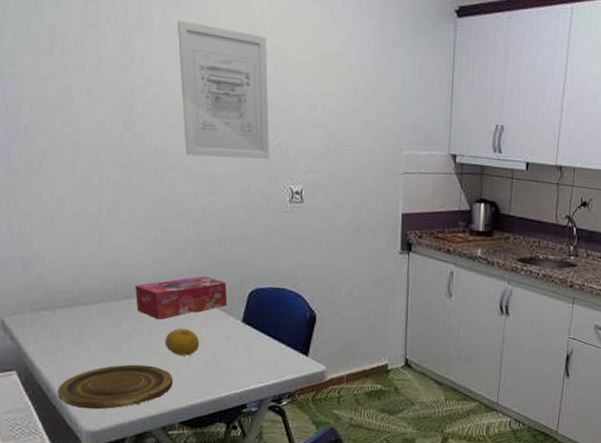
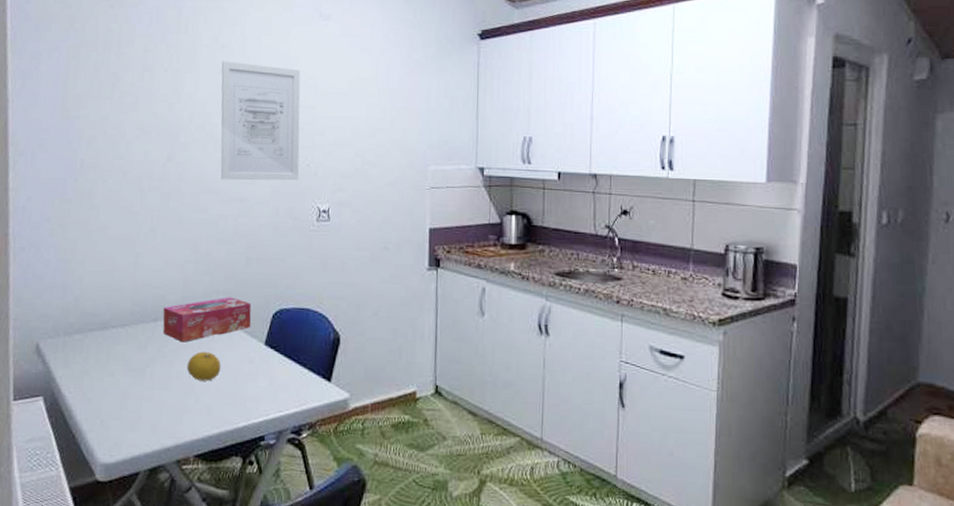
plate: present [58,364,174,410] -> none [78,390,192,440]

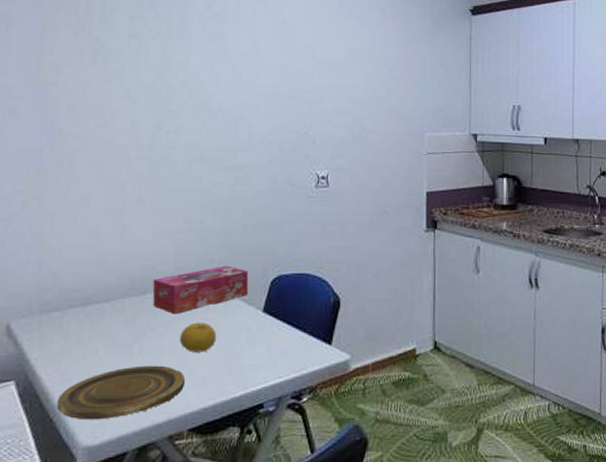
plate: none [78,390,192,440] -> present [57,365,186,420]
wall art: present [220,61,301,181] -> none [215,29,298,149]

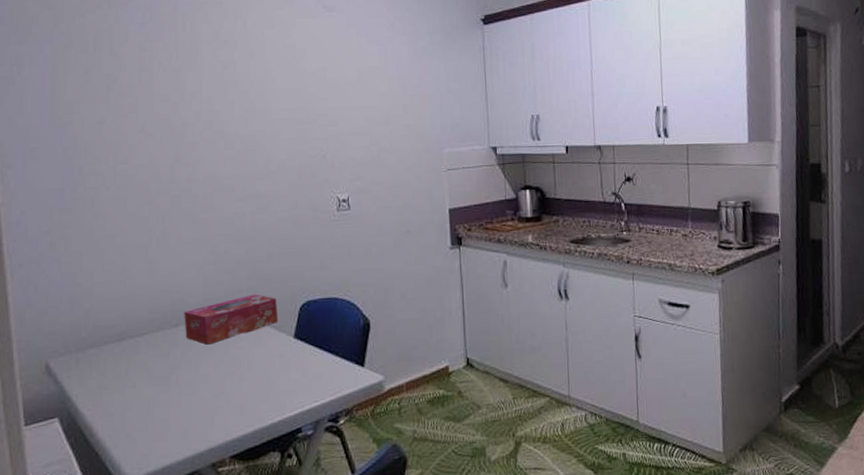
plate: present [57,365,186,420] -> none [101,395,224,453]
fruit: present [179,322,217,352] -> none [214,351,251,382]

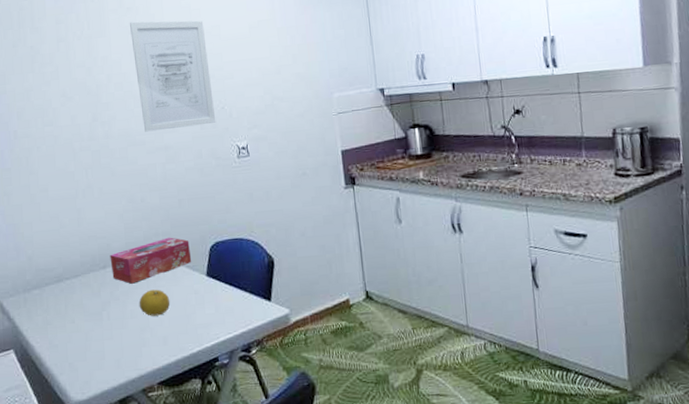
fruit: none [214,351,251,382] -> present [139,289,171,316]
wall art: none [224,56,316,177] -> present [129,21,216,132]

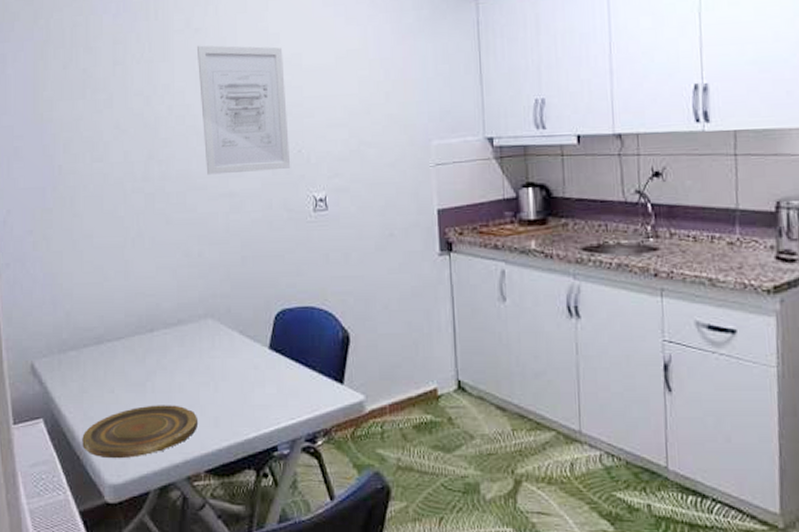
plate: none [49,329,150,379] -> present [82,405,199,459]
tissue box: present [110,237,192,284] -> none [159,300,253,352]
fruit: present [139,289,171,316] -> none [189,360,225,392]

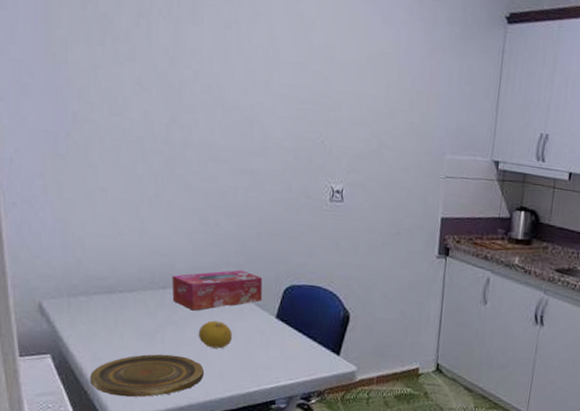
tissue box: none [159,300,253,352] -> present [172,269,263,311]
fruit: none [189,360,225,392] -> present [198,320,233,349]
wall art: present [196,45,291,175] -> none [228,14,317,157]

